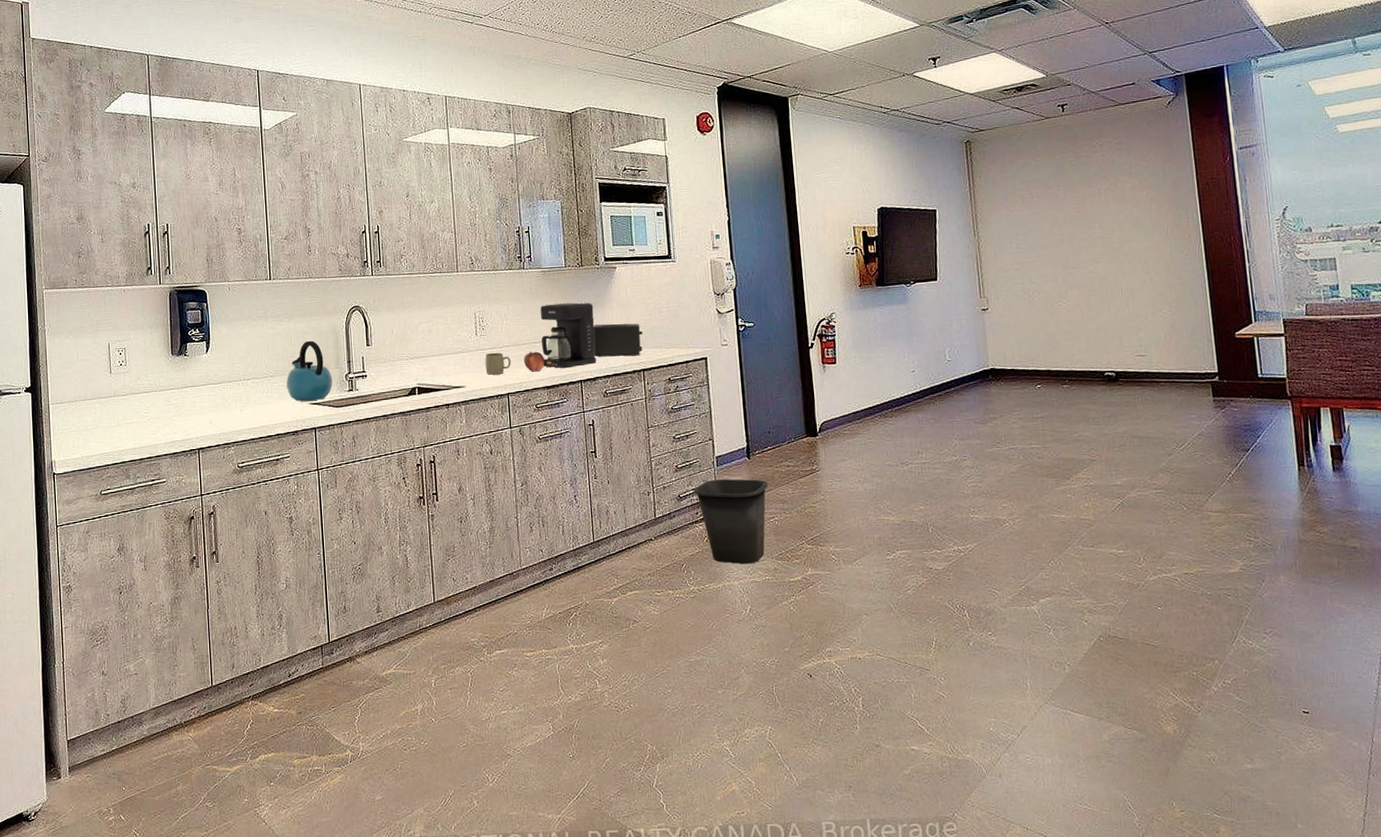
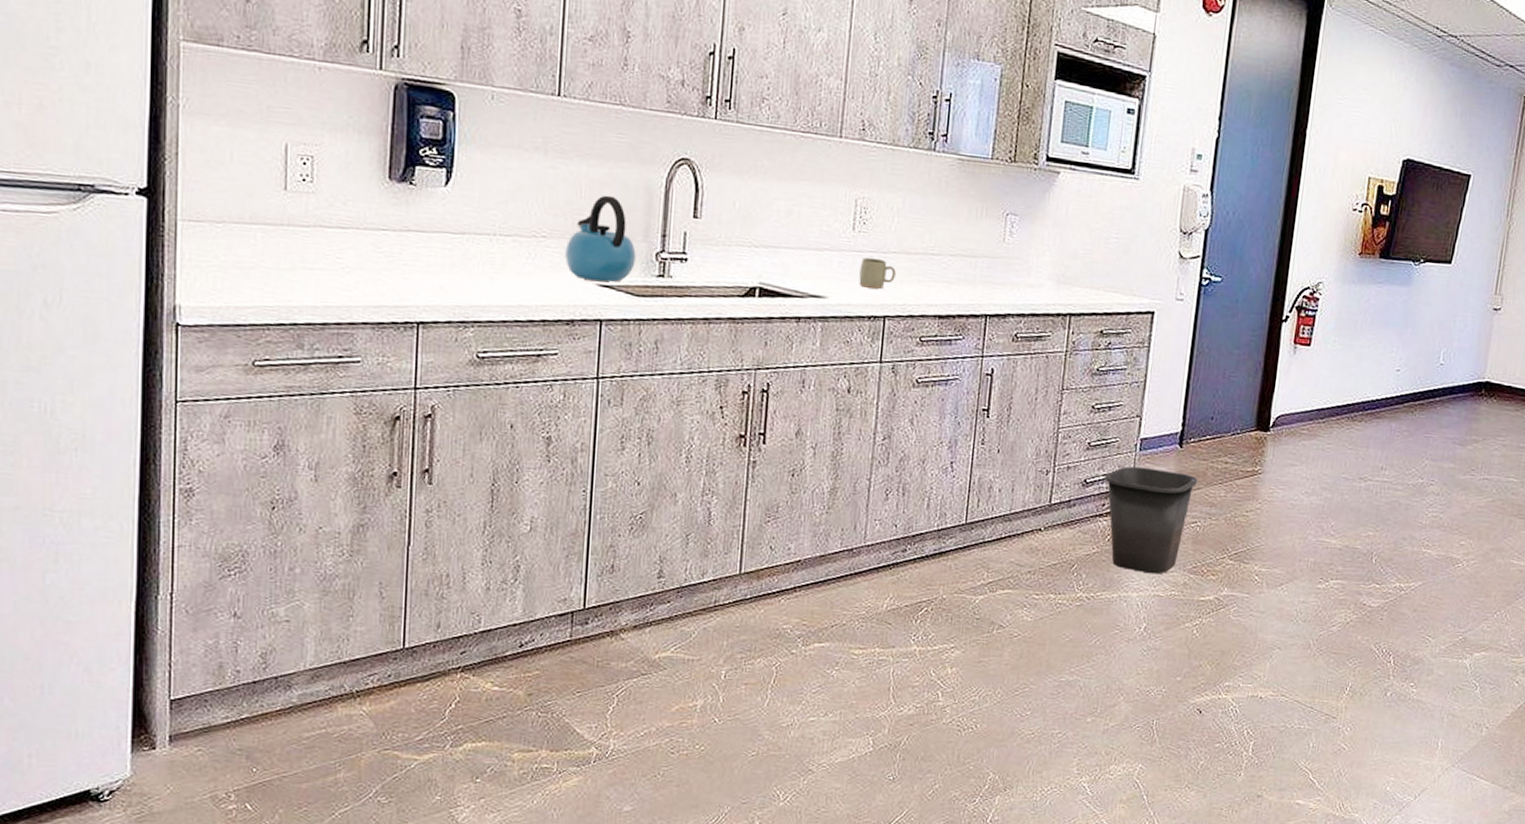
fruit: present [523,351,545,372] -> none [912,265,942,294]
coffee maker: present [540,302,596,369] -> none [938,205,1020,296]
toaster: present [593,323,643,357] -> none [1009,244,1079,295]

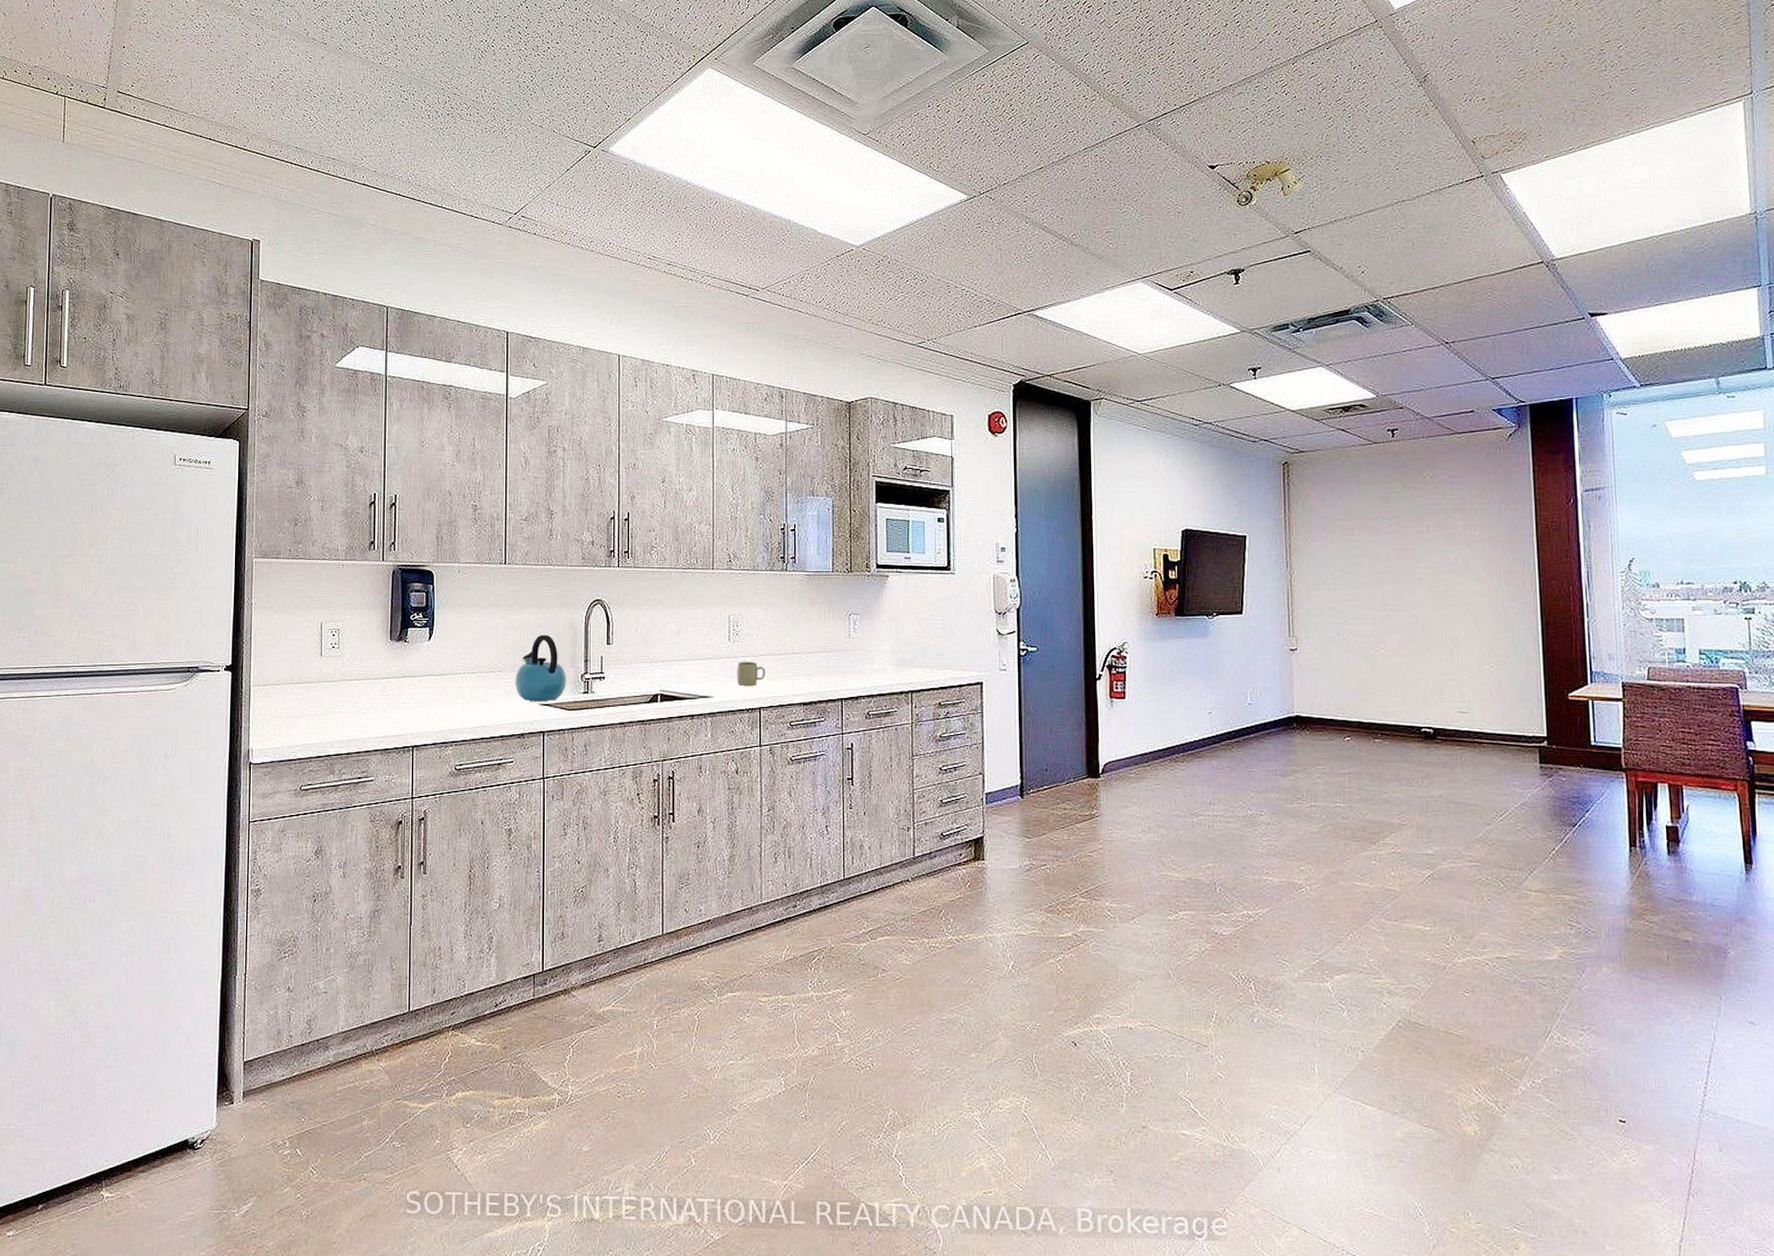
waste bin: present [1104,466,1198,574] -> none [958,818,1042,915]

